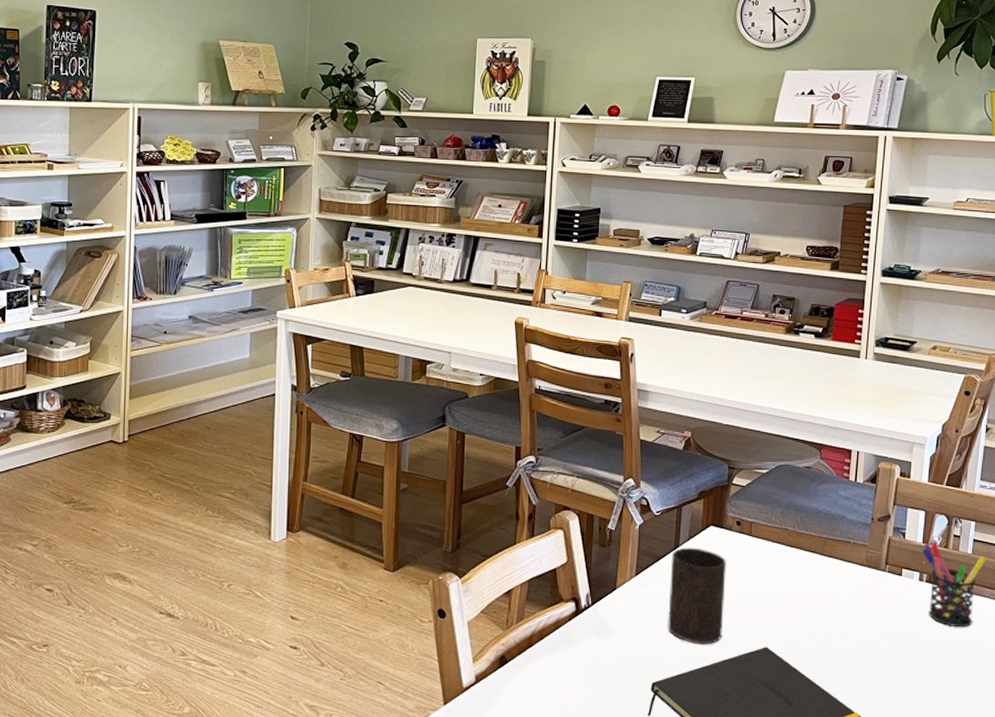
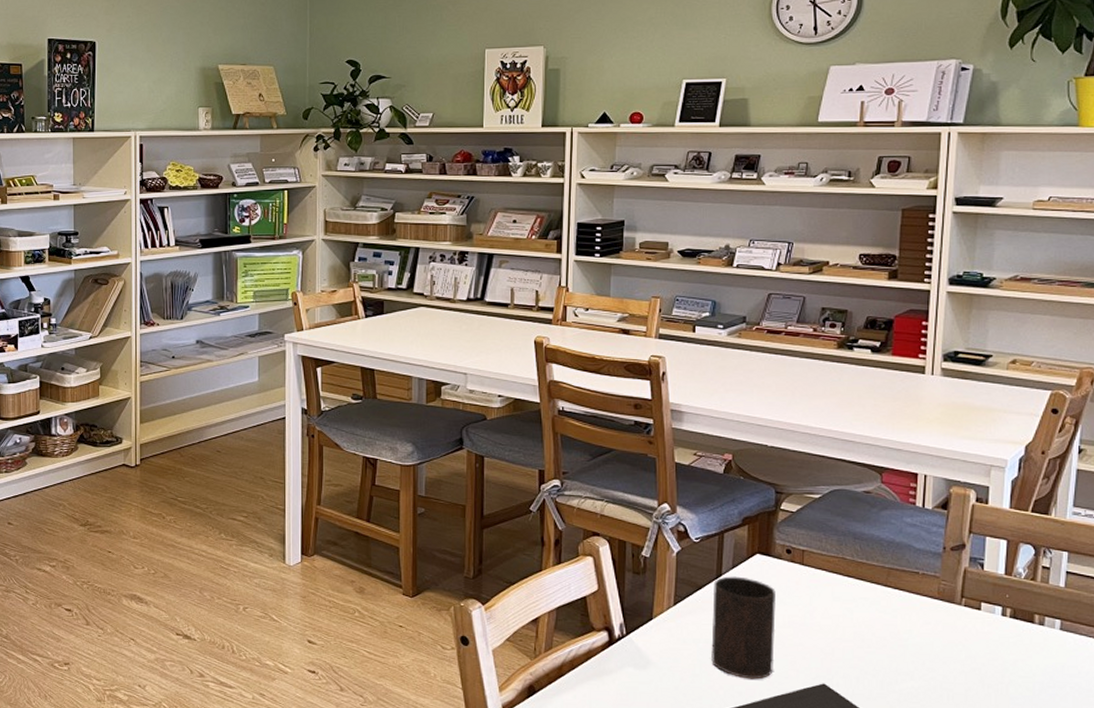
pen holder: present [921,542,986,627] -> none [1004,574,1082,668]

